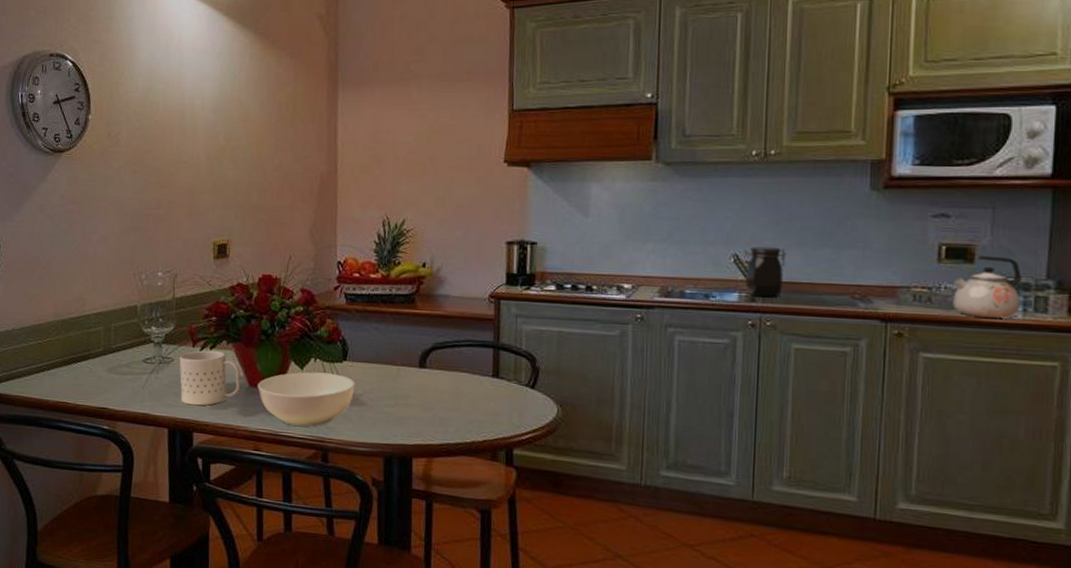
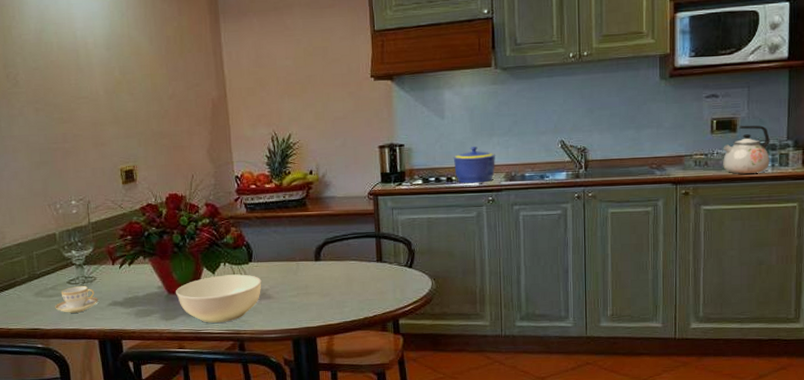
teacup: none [127,366,173,396] -> present [55,286,98,313]
mug: present [179,350,241,406] -> none [101,266,161,317]
cooking pot: none [595,252,650,296] -> present [453,147,496,184]
jar: present [744,246,787,298] -> none [568,132,601,174]

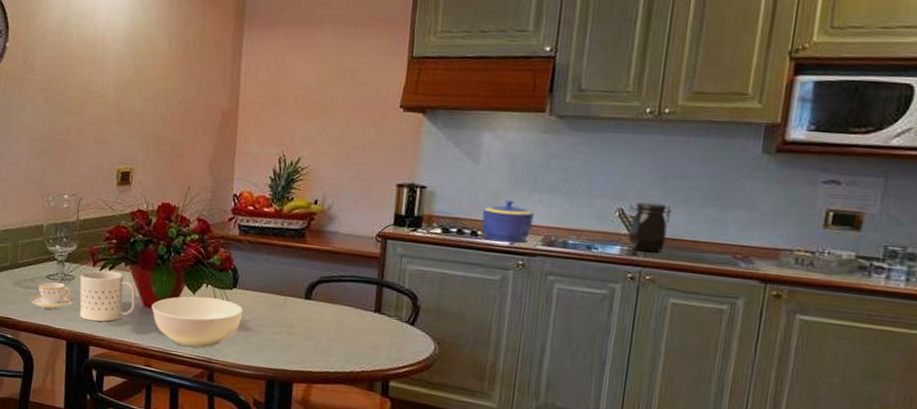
mug: none [101,266,161,317] -> present [79,270,136,322]
jar: none [568,132,601,174] -> present [628,202,673,253]
kettle: present [723,125,770,174] -> none [835,223,908,287]

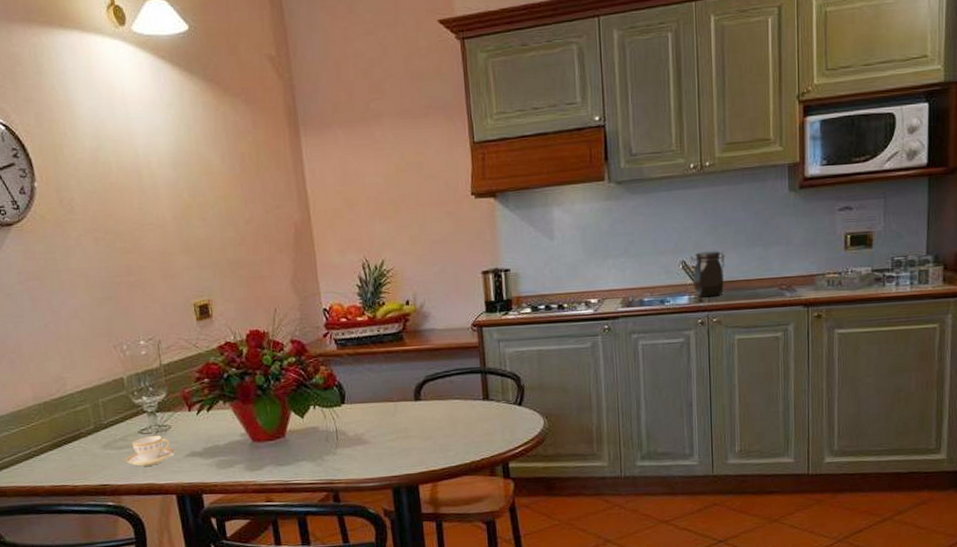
mug: present [79,270,136,322] -> none [176,412,244,469]
bowl: present [152,296,244,348] -> none [261,417,357,473]
cooking pot: present [481,200,536,243] -> none [564,270,612,311]

